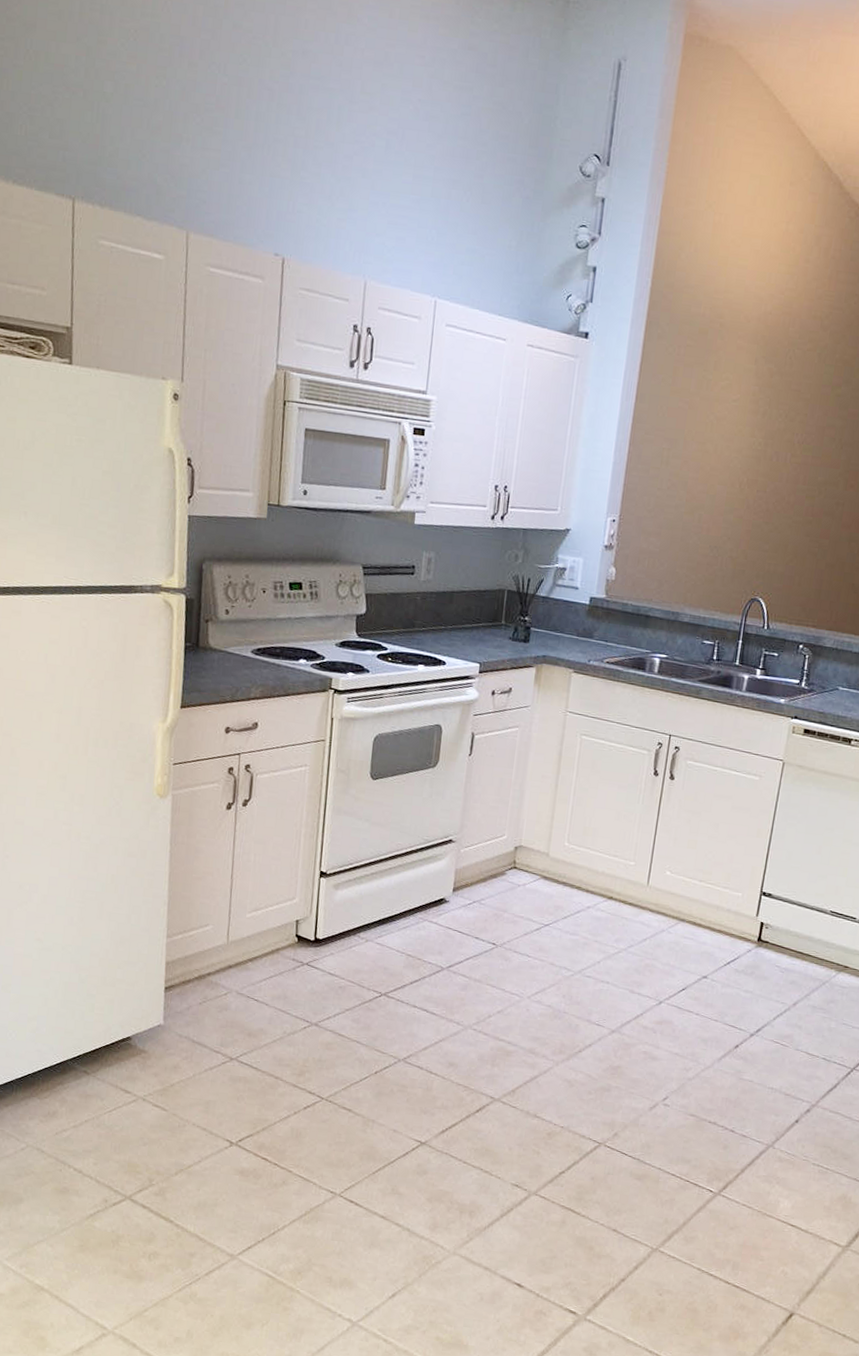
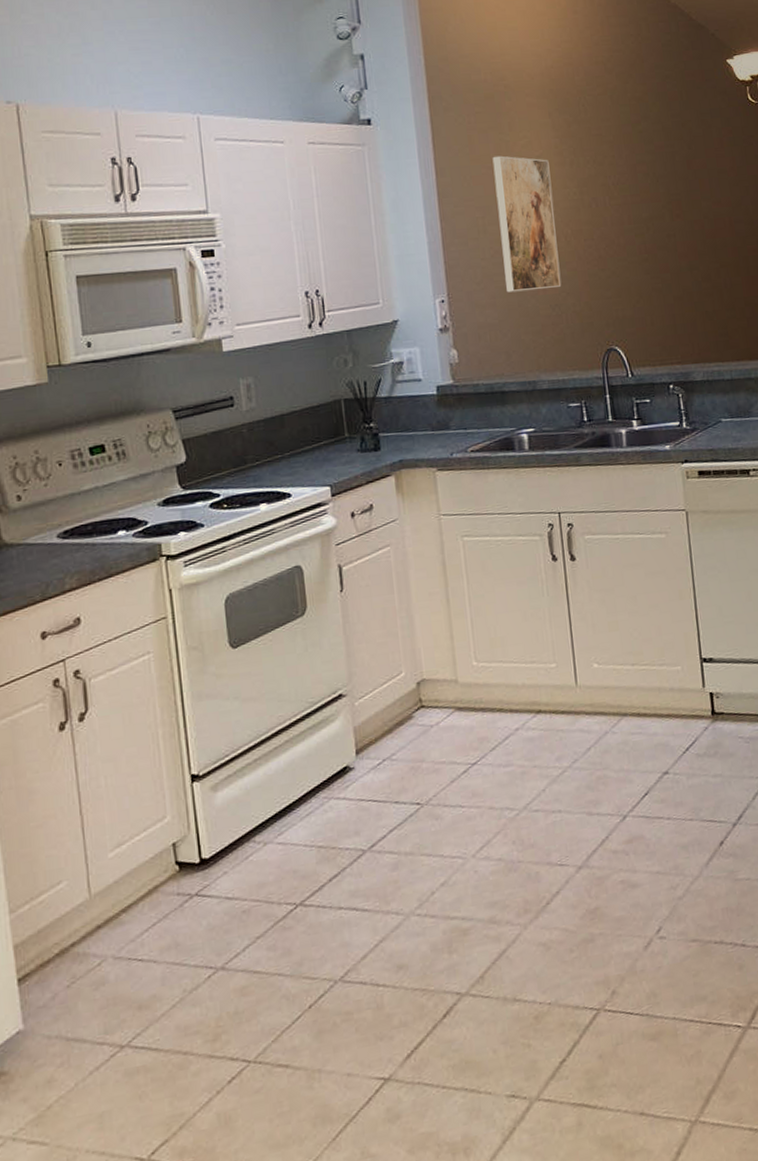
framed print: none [672,392,744,531] -> present [492,155,562,293]

